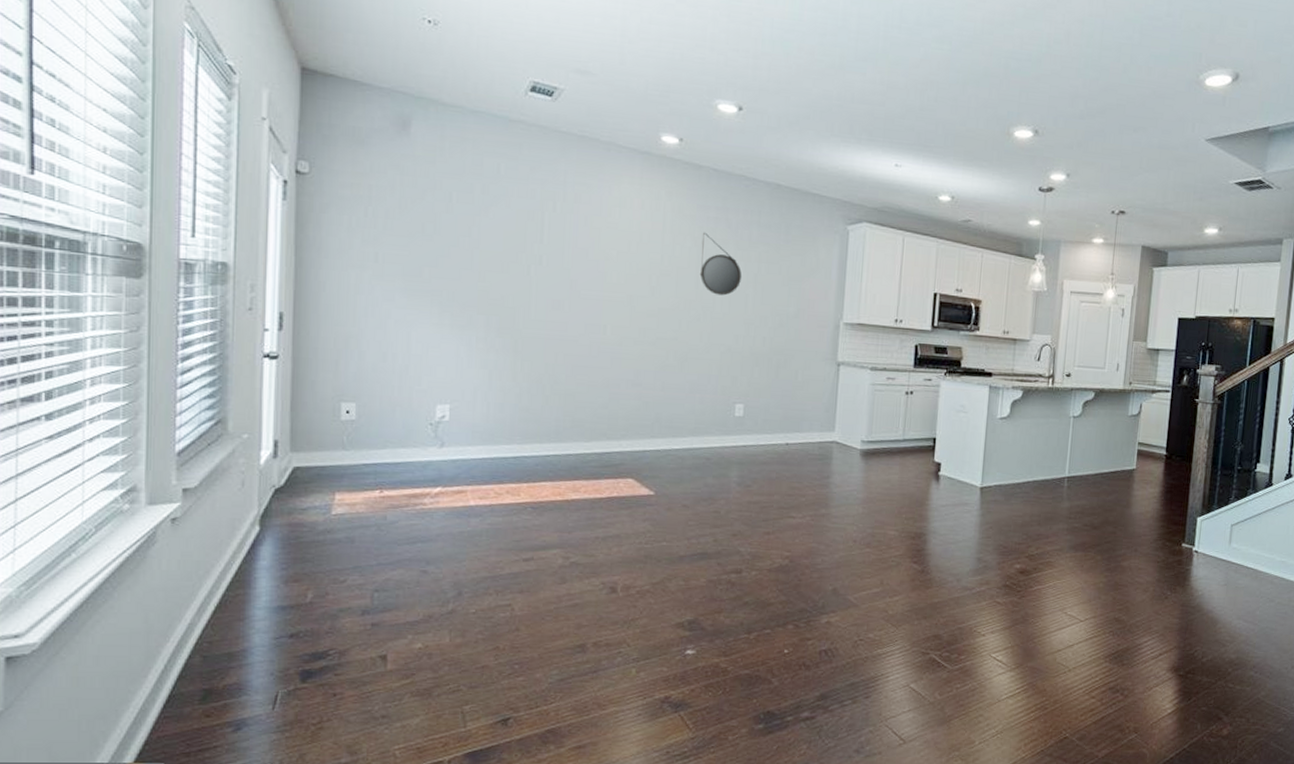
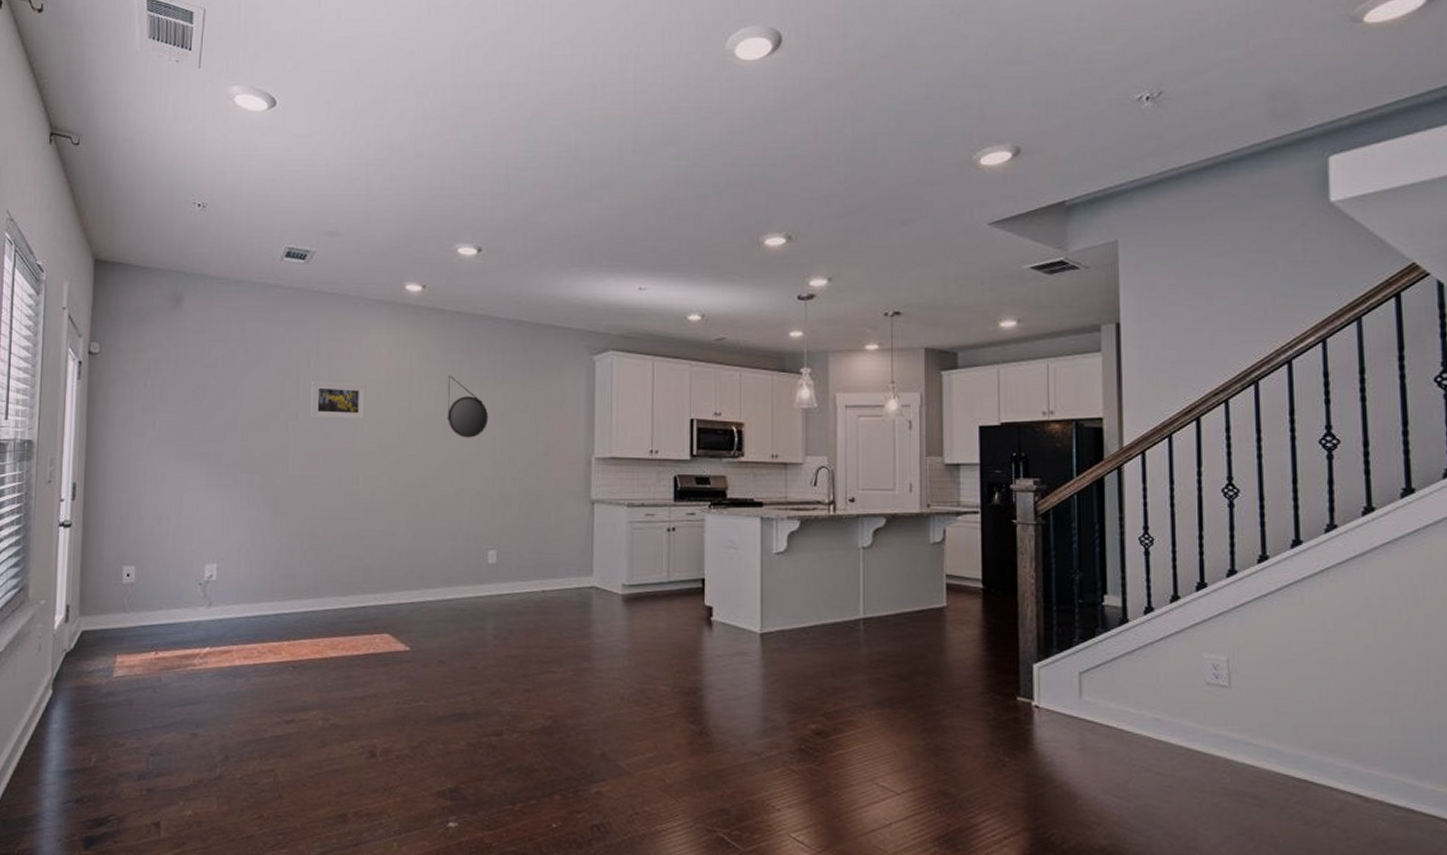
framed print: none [555,225,616,269] -> present [310,381,366,420]

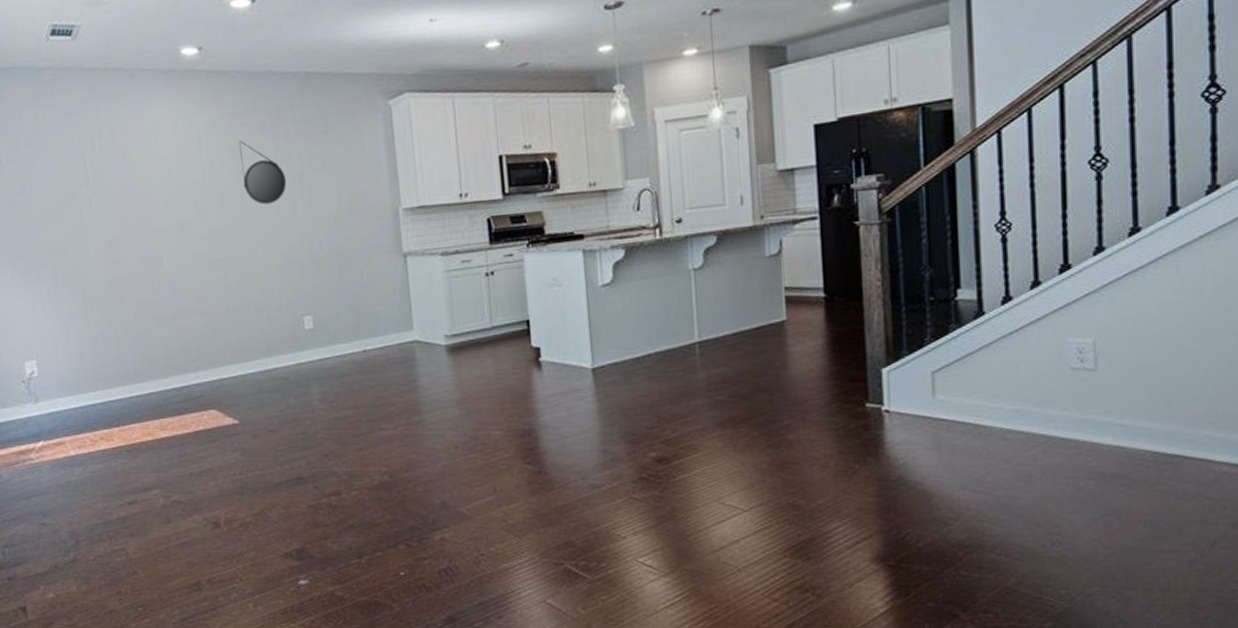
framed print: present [310,381,366,420] -> none [99,161,160,203]

